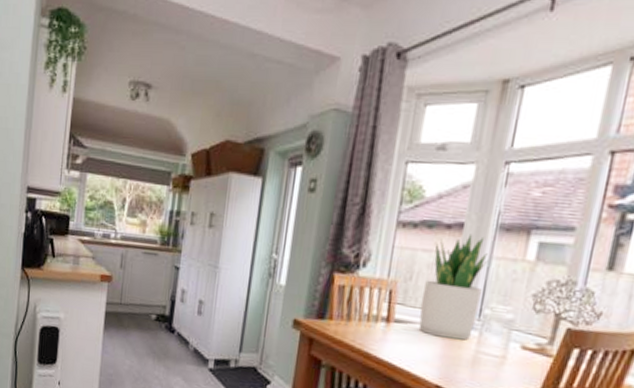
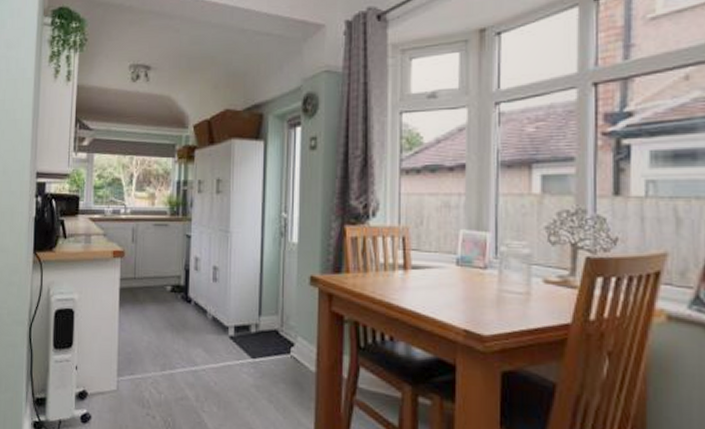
planter: present [418,233,488,341] -> none [437,174,495,280]

